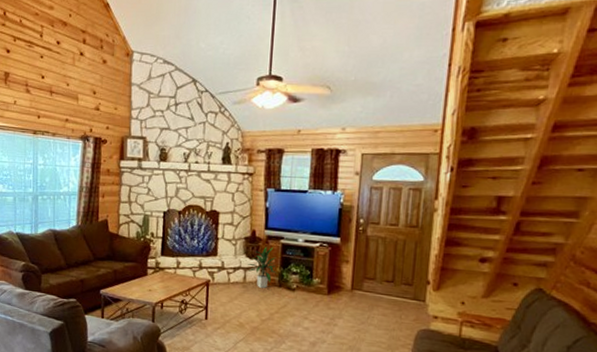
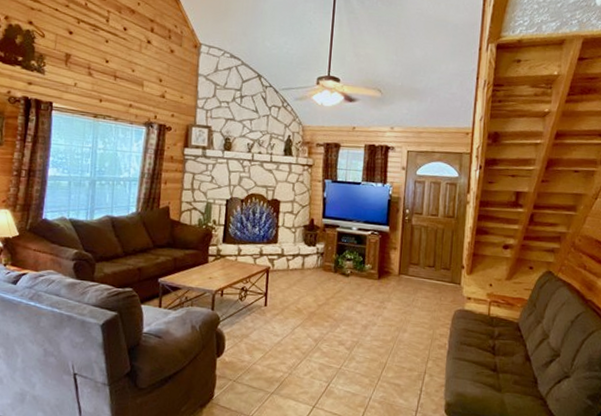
indoor plant: present [246,246,278,288] -> none [305,234,333,274]

